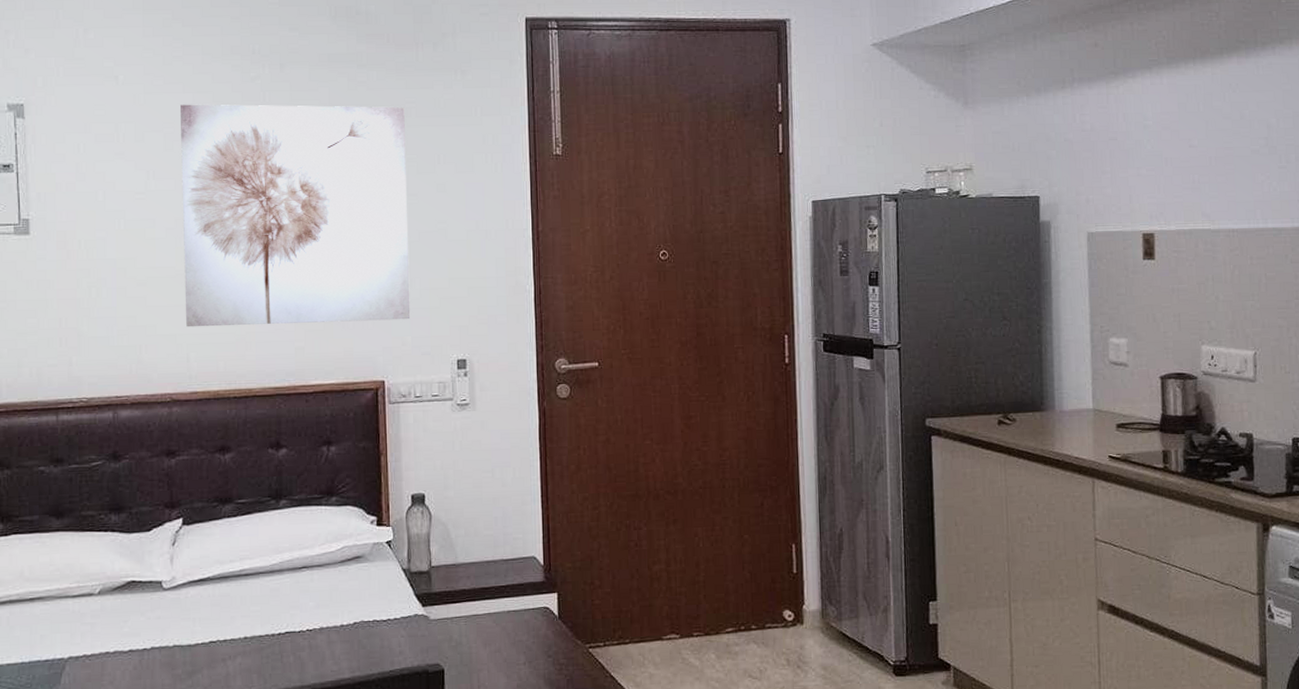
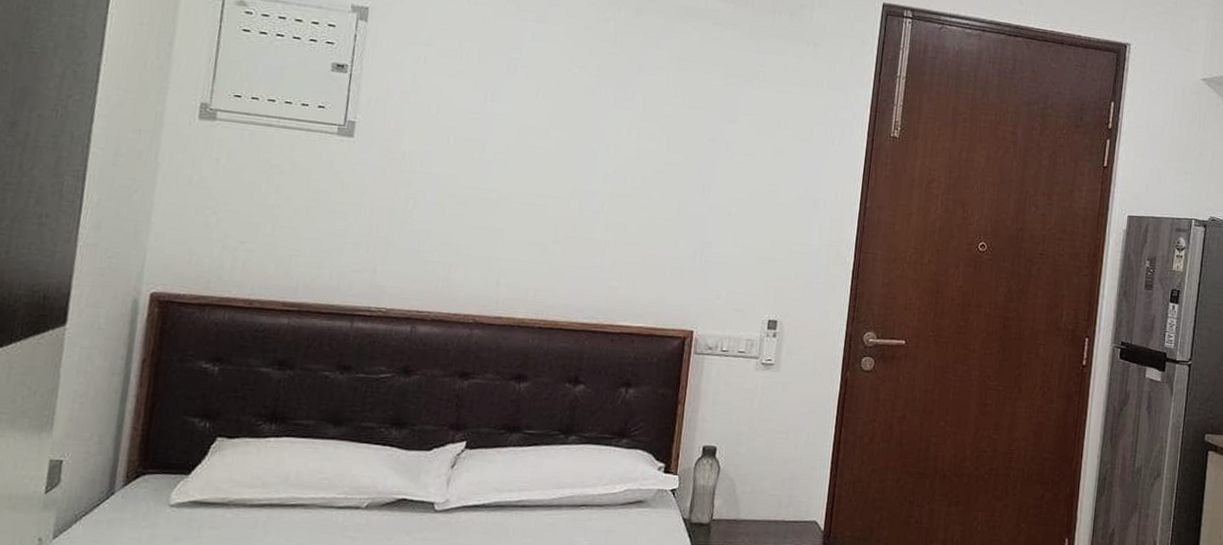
wall art: present [181,104,411,327] -> none [501,32,753,275]

